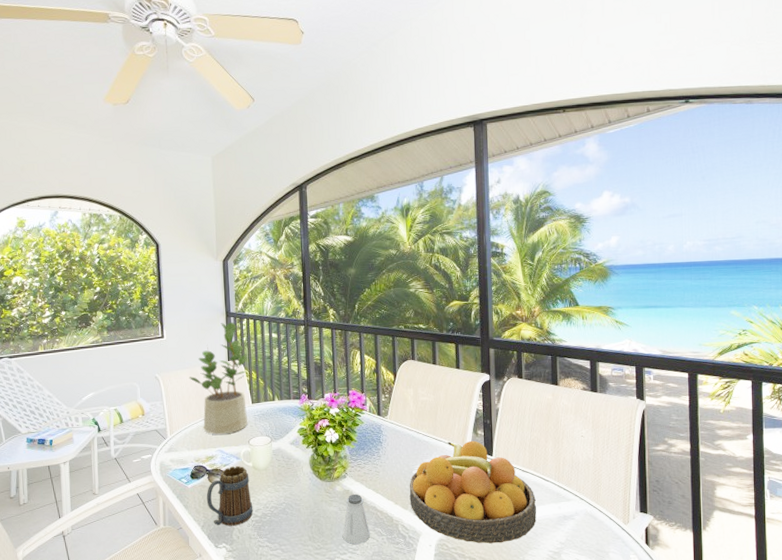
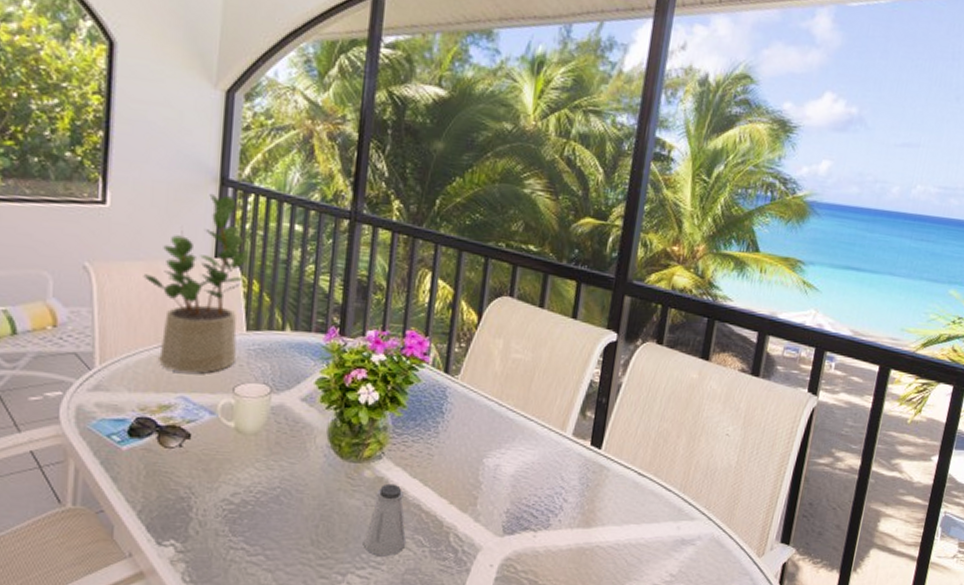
mug: present [206,466,253,526] -> none [151,424,228,515]
fruit bowl: present [409,440,536,544] -> none [472,422,649,570]

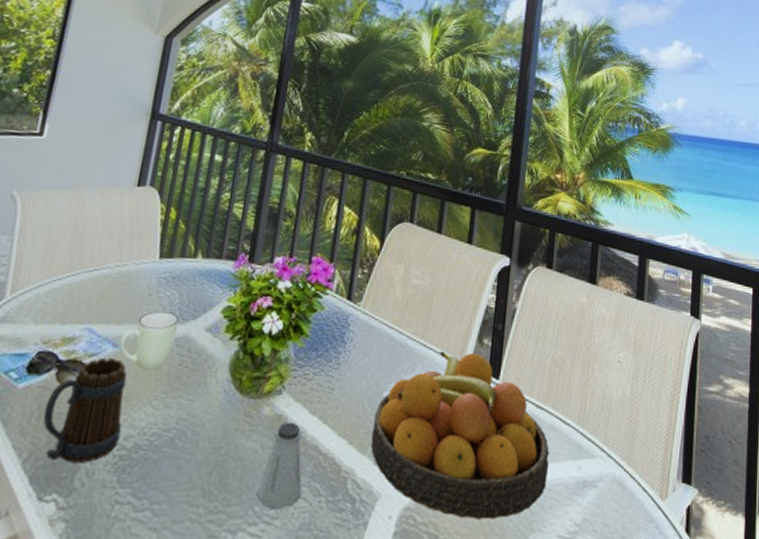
potted plant: present [143,193,248,373] -> none [67,126,169,303]
mug: none [151,424,228,515] -> present [43,358,128,463]
fruit bowl: none [472,422,649,570] -> present [371,351,549,520]

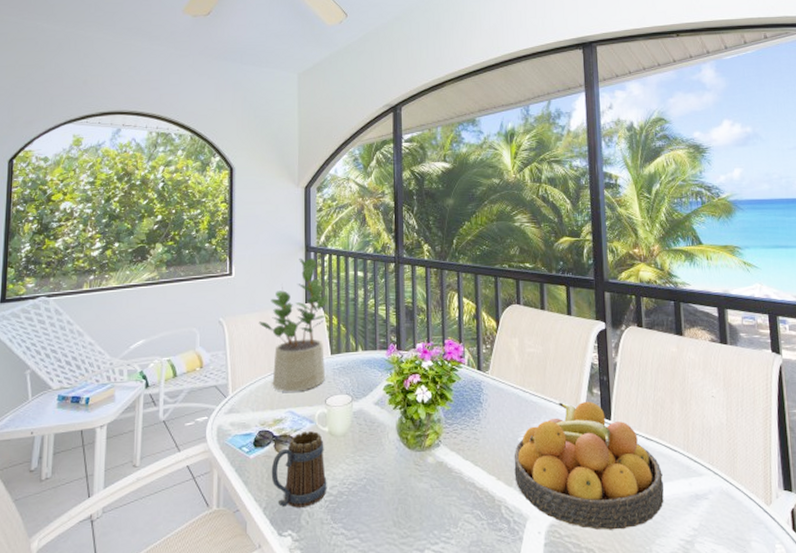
potted plant: none [67,126,169,303] -> present [258,257,328,392]
saltshaker: present [257,422,303,509] -> none [434,466,468,532]

